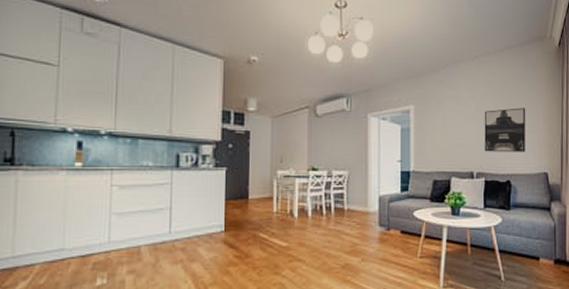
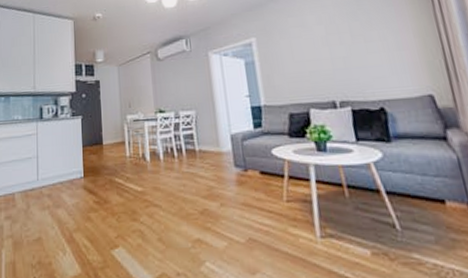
wall art: present [484,108,526,152] -> none [336,24,398,78]

